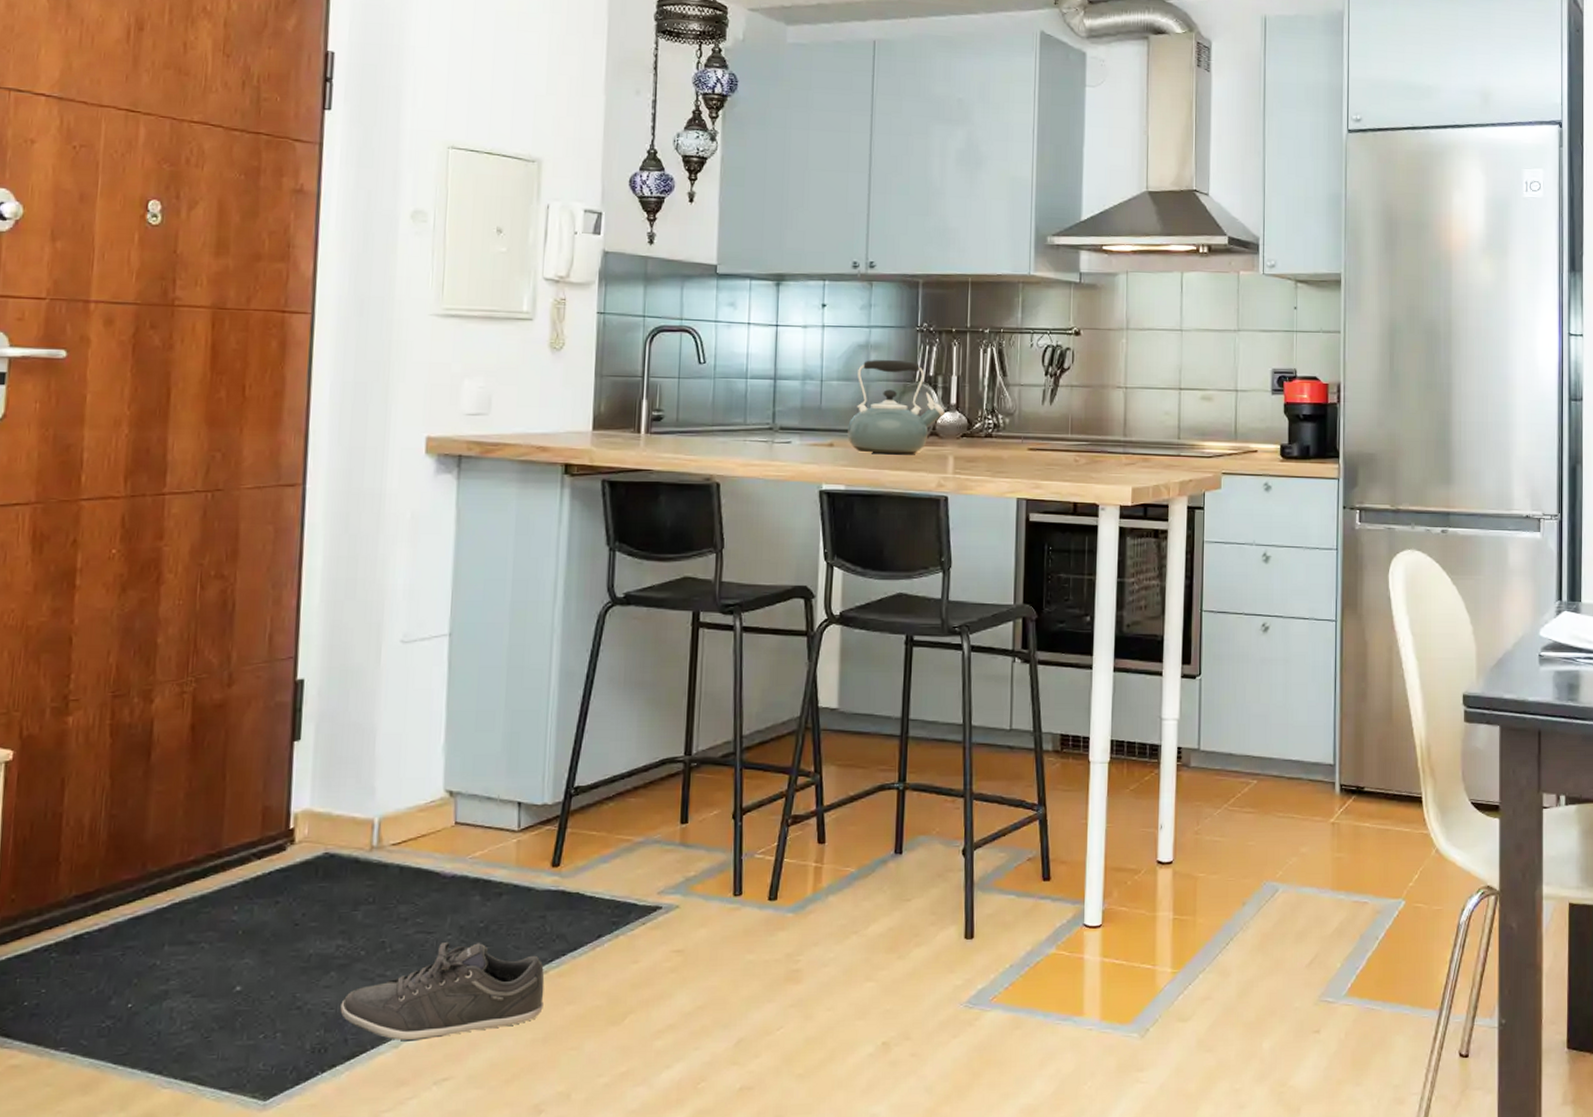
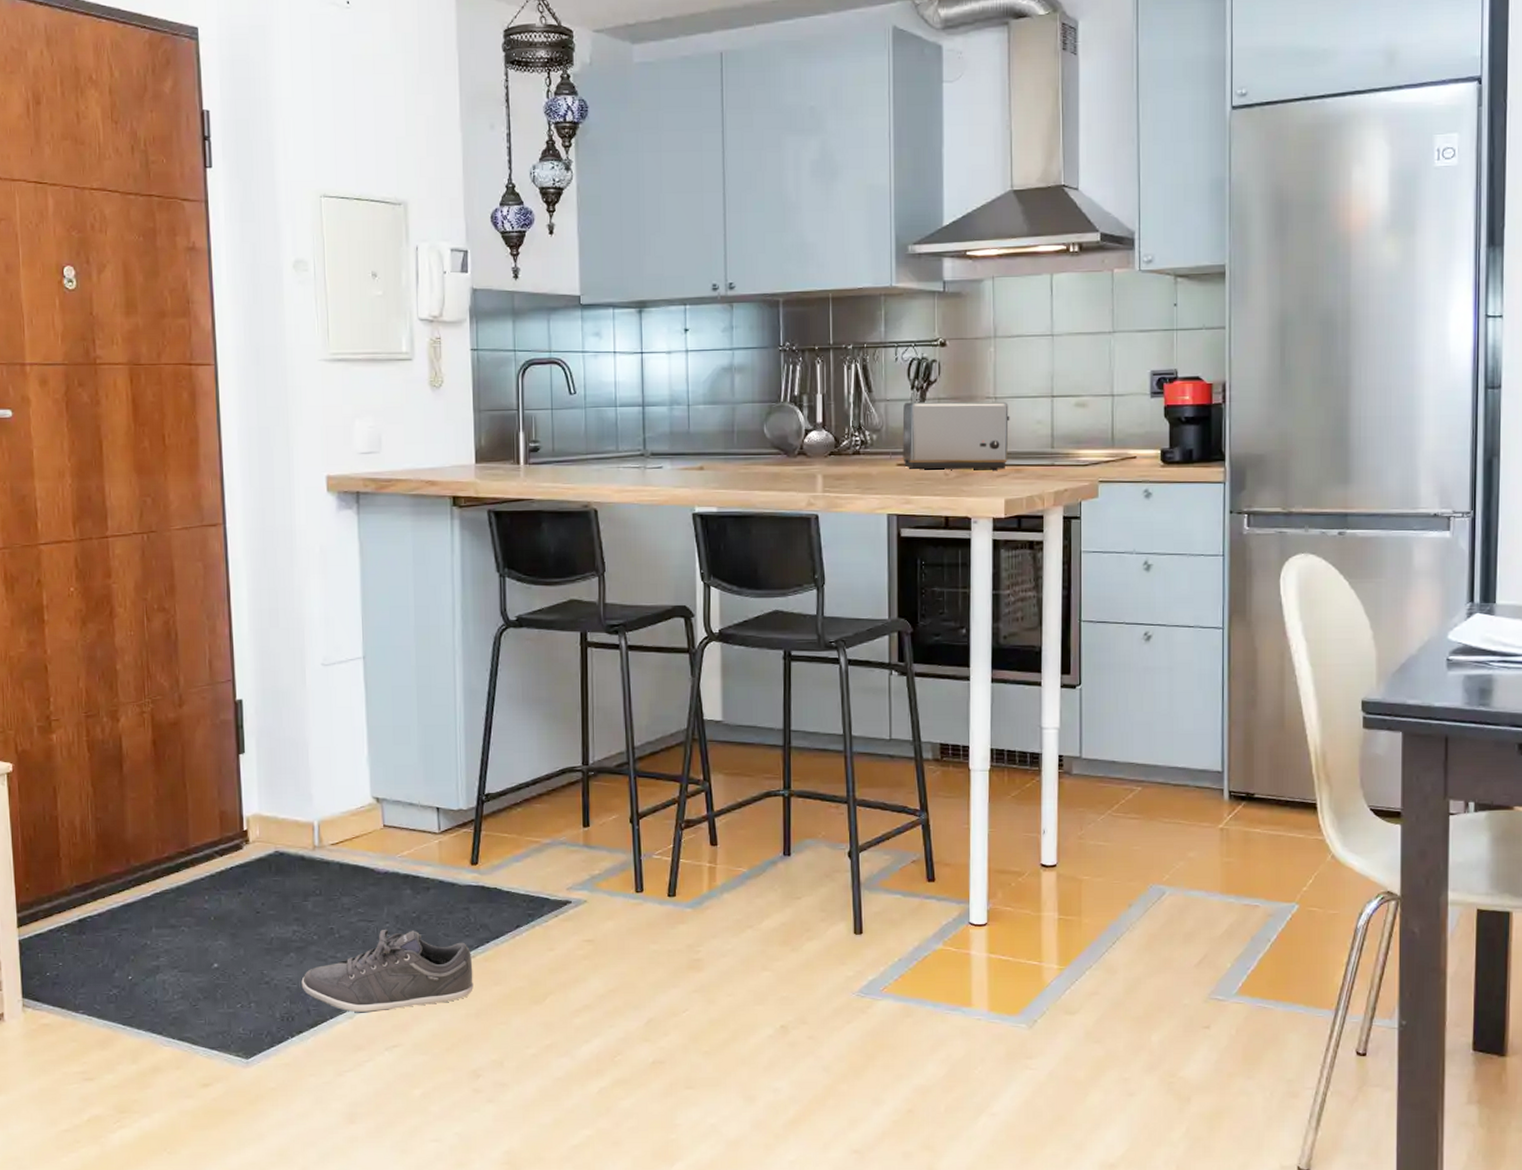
kettle: present [848,359,945,454] -> none [717,380,811,475]
toaster: none [1034,388,1139,458] -> present [902,401,1010,470]

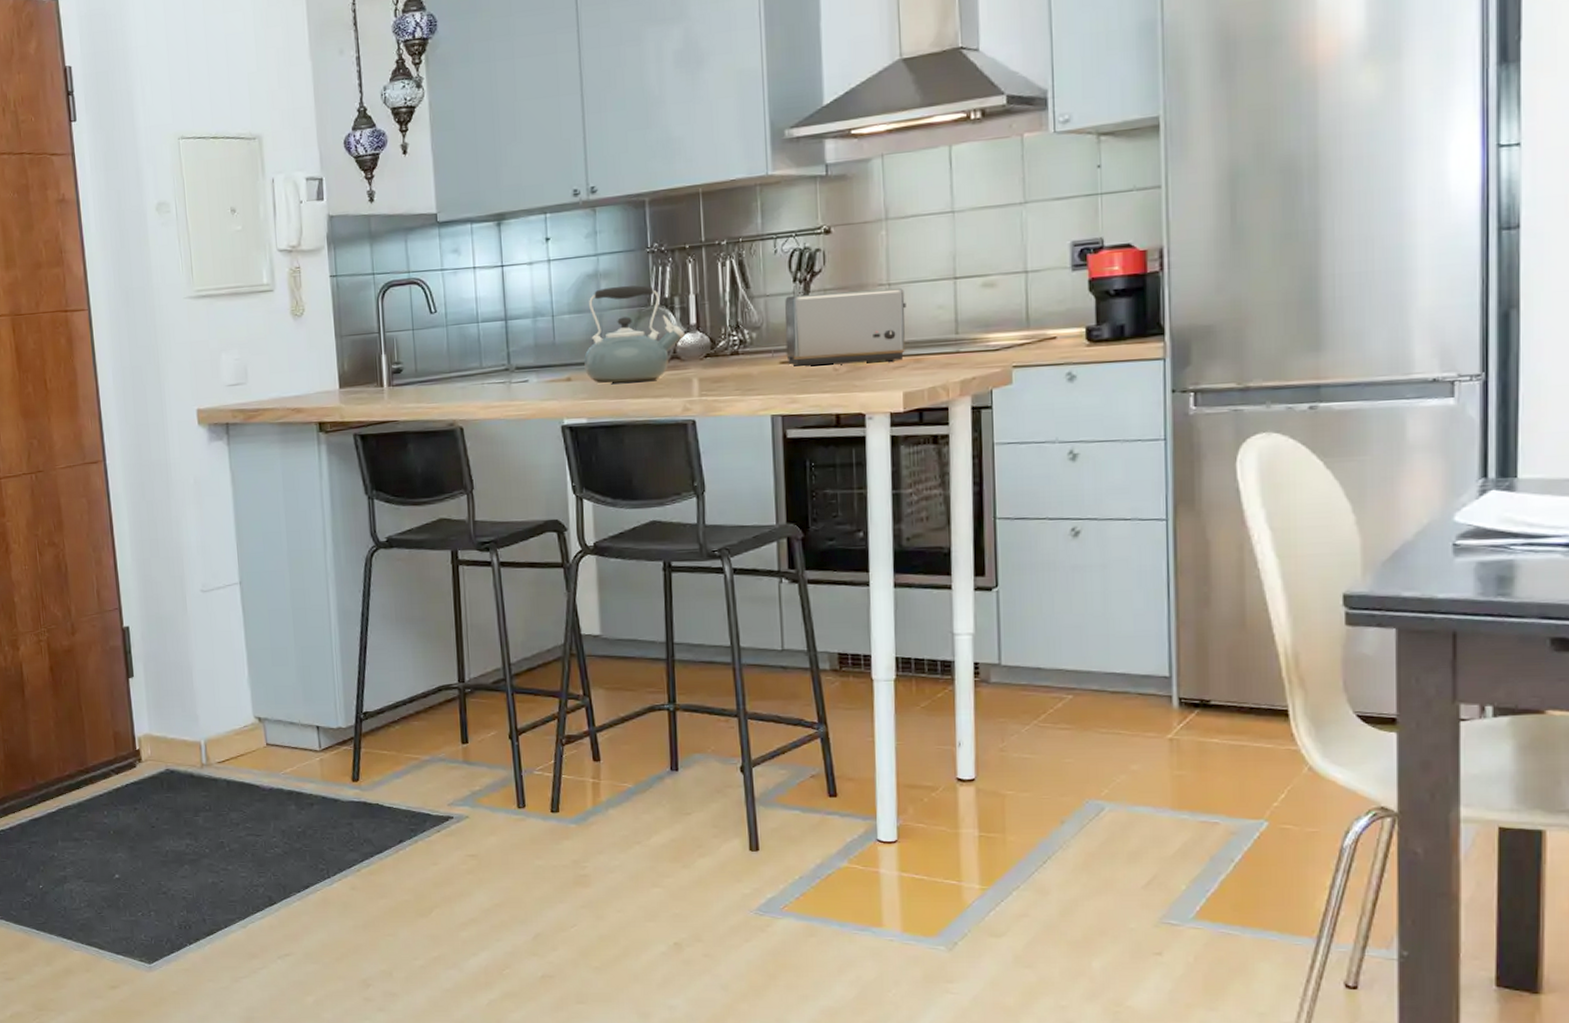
shoe: present [301,929,474,1013] -> none [196,843,360,923]
kettle: none [717,380,811,475] -> present [584,285,685,384]

